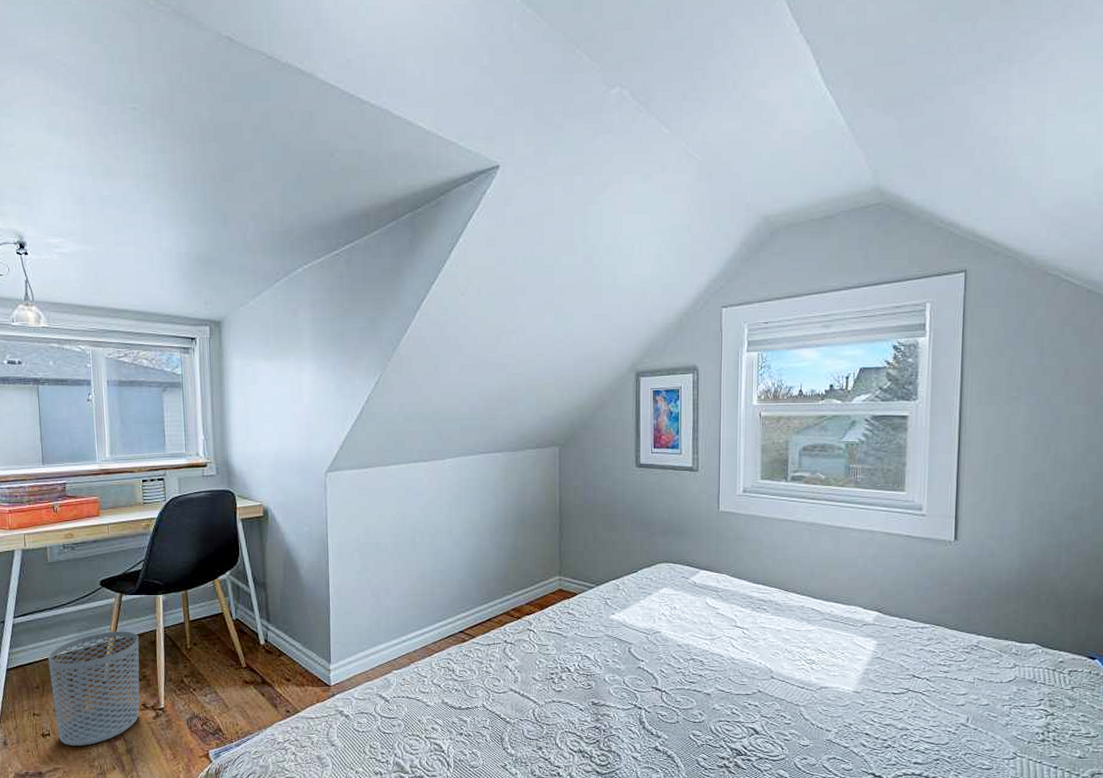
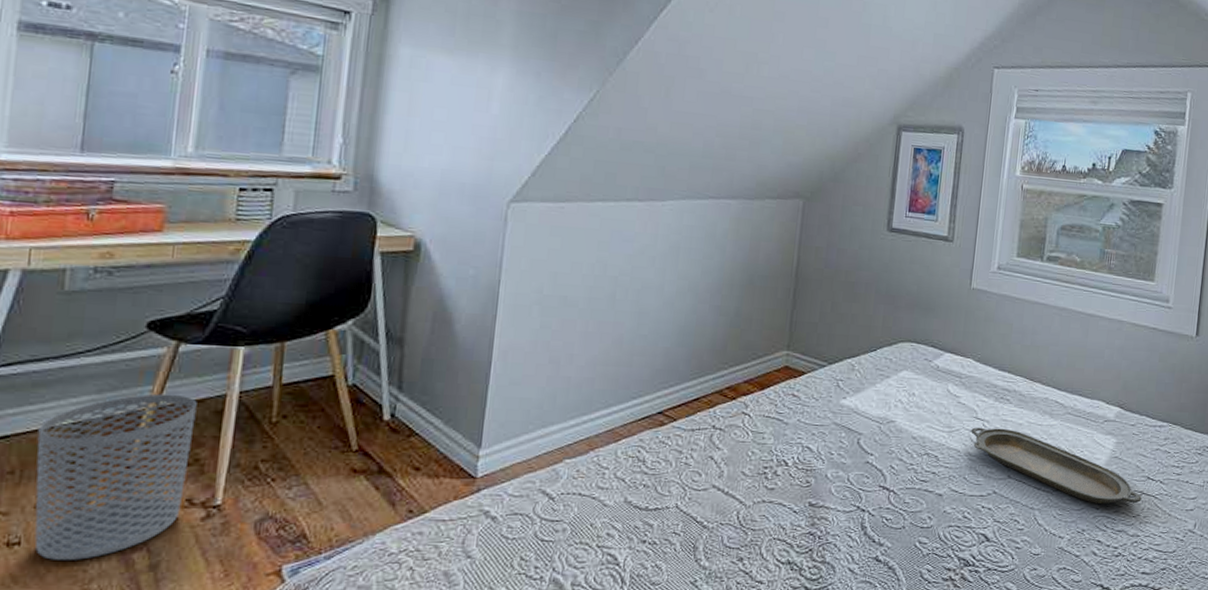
serving tray: none [732,635,908,700] -> present [971,427,1142,504]

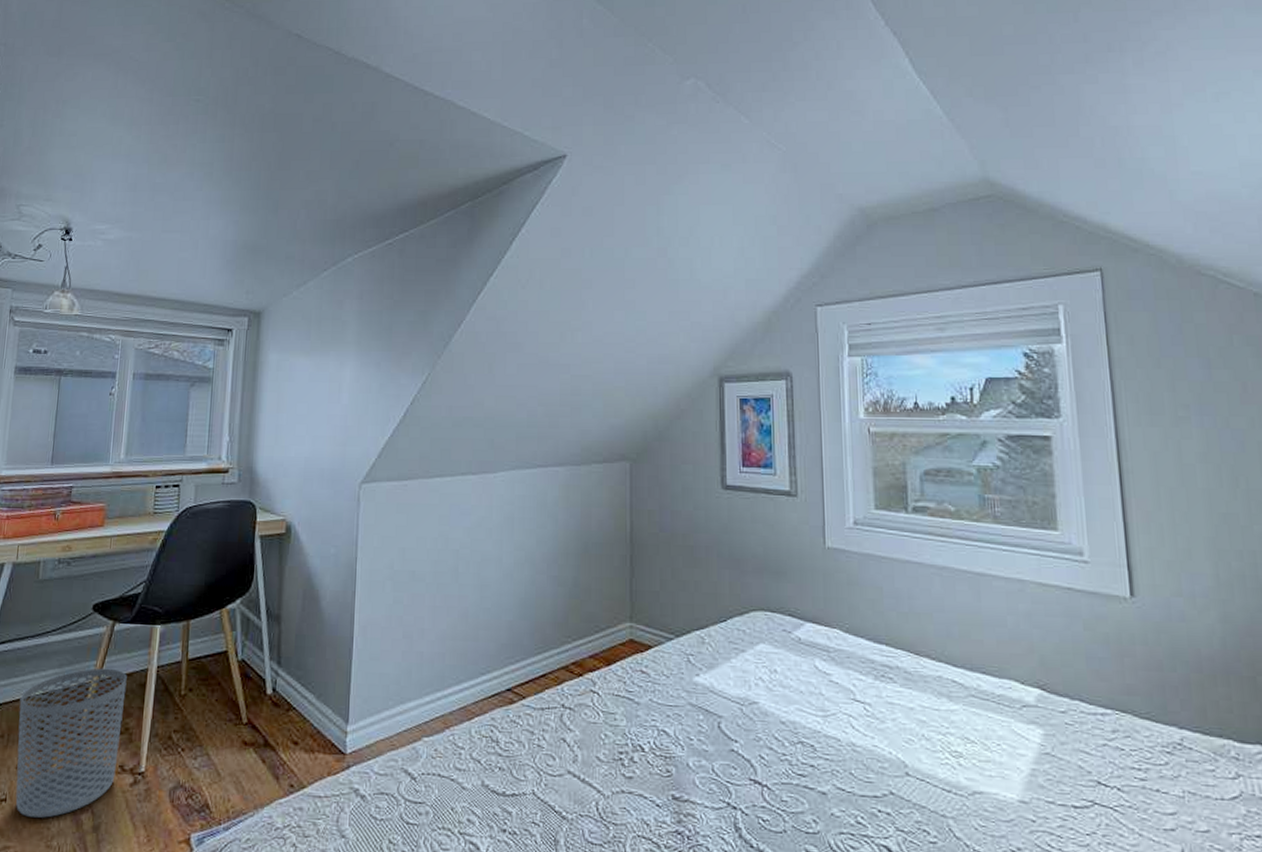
serving tray: present [971,427,1142,504] -> none [850,711,1095,817]

